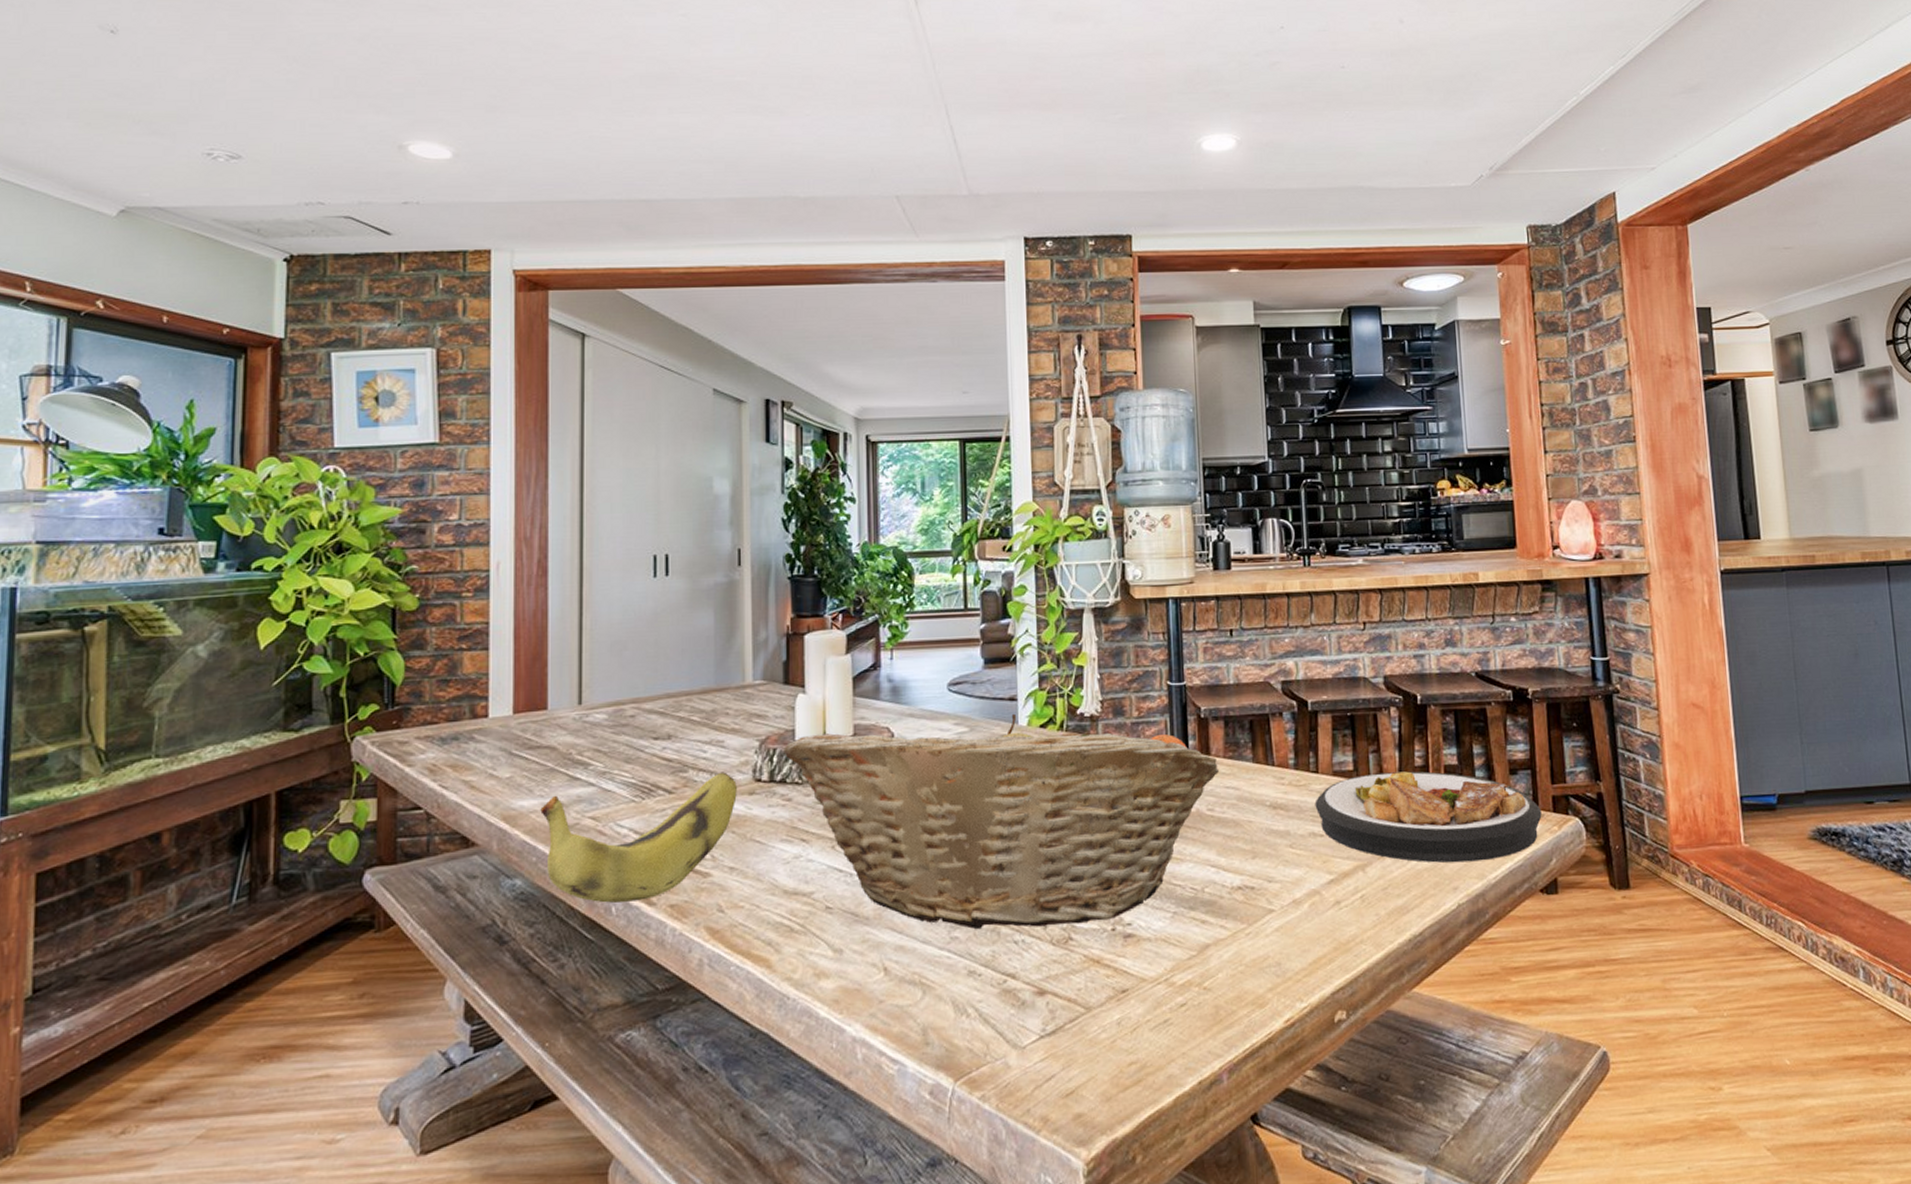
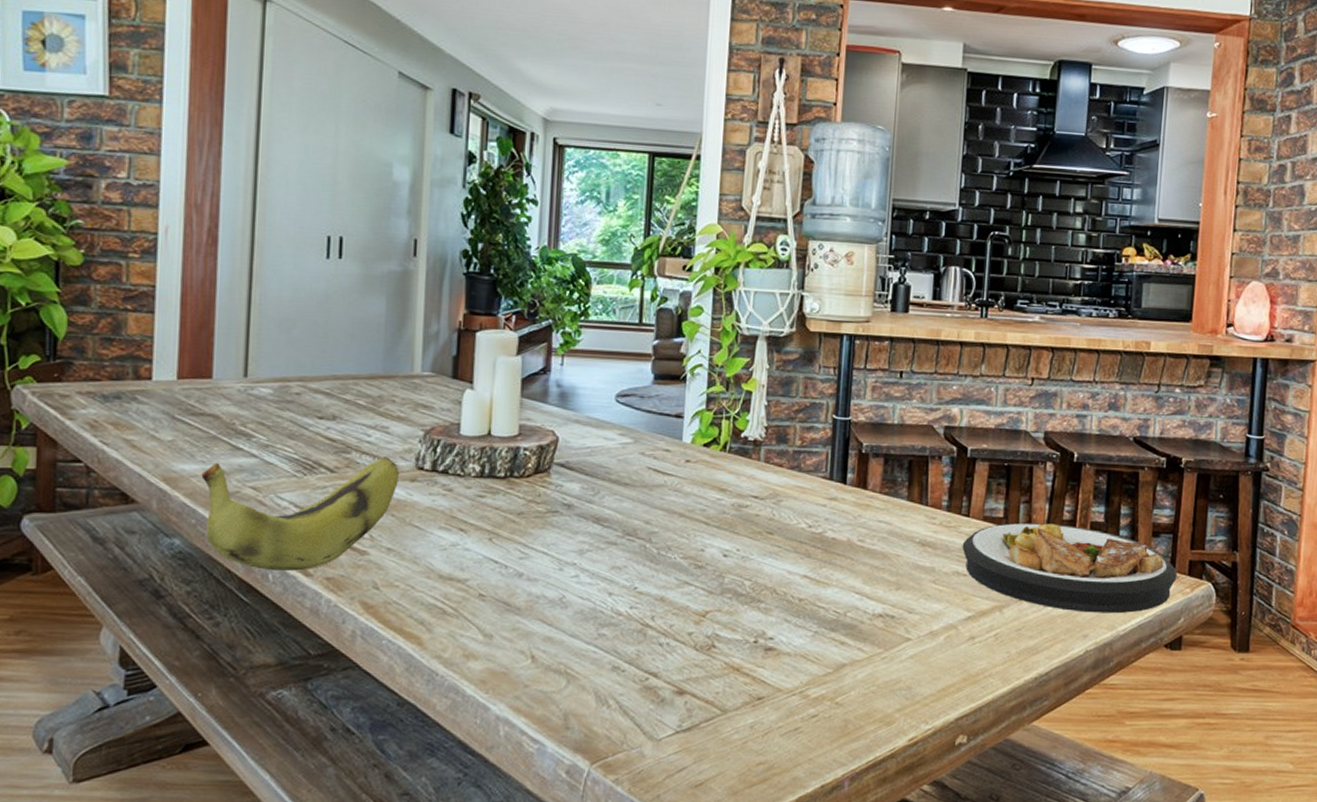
fruit basket: present [783,713,1220,930] -> none [447,430,875,634]

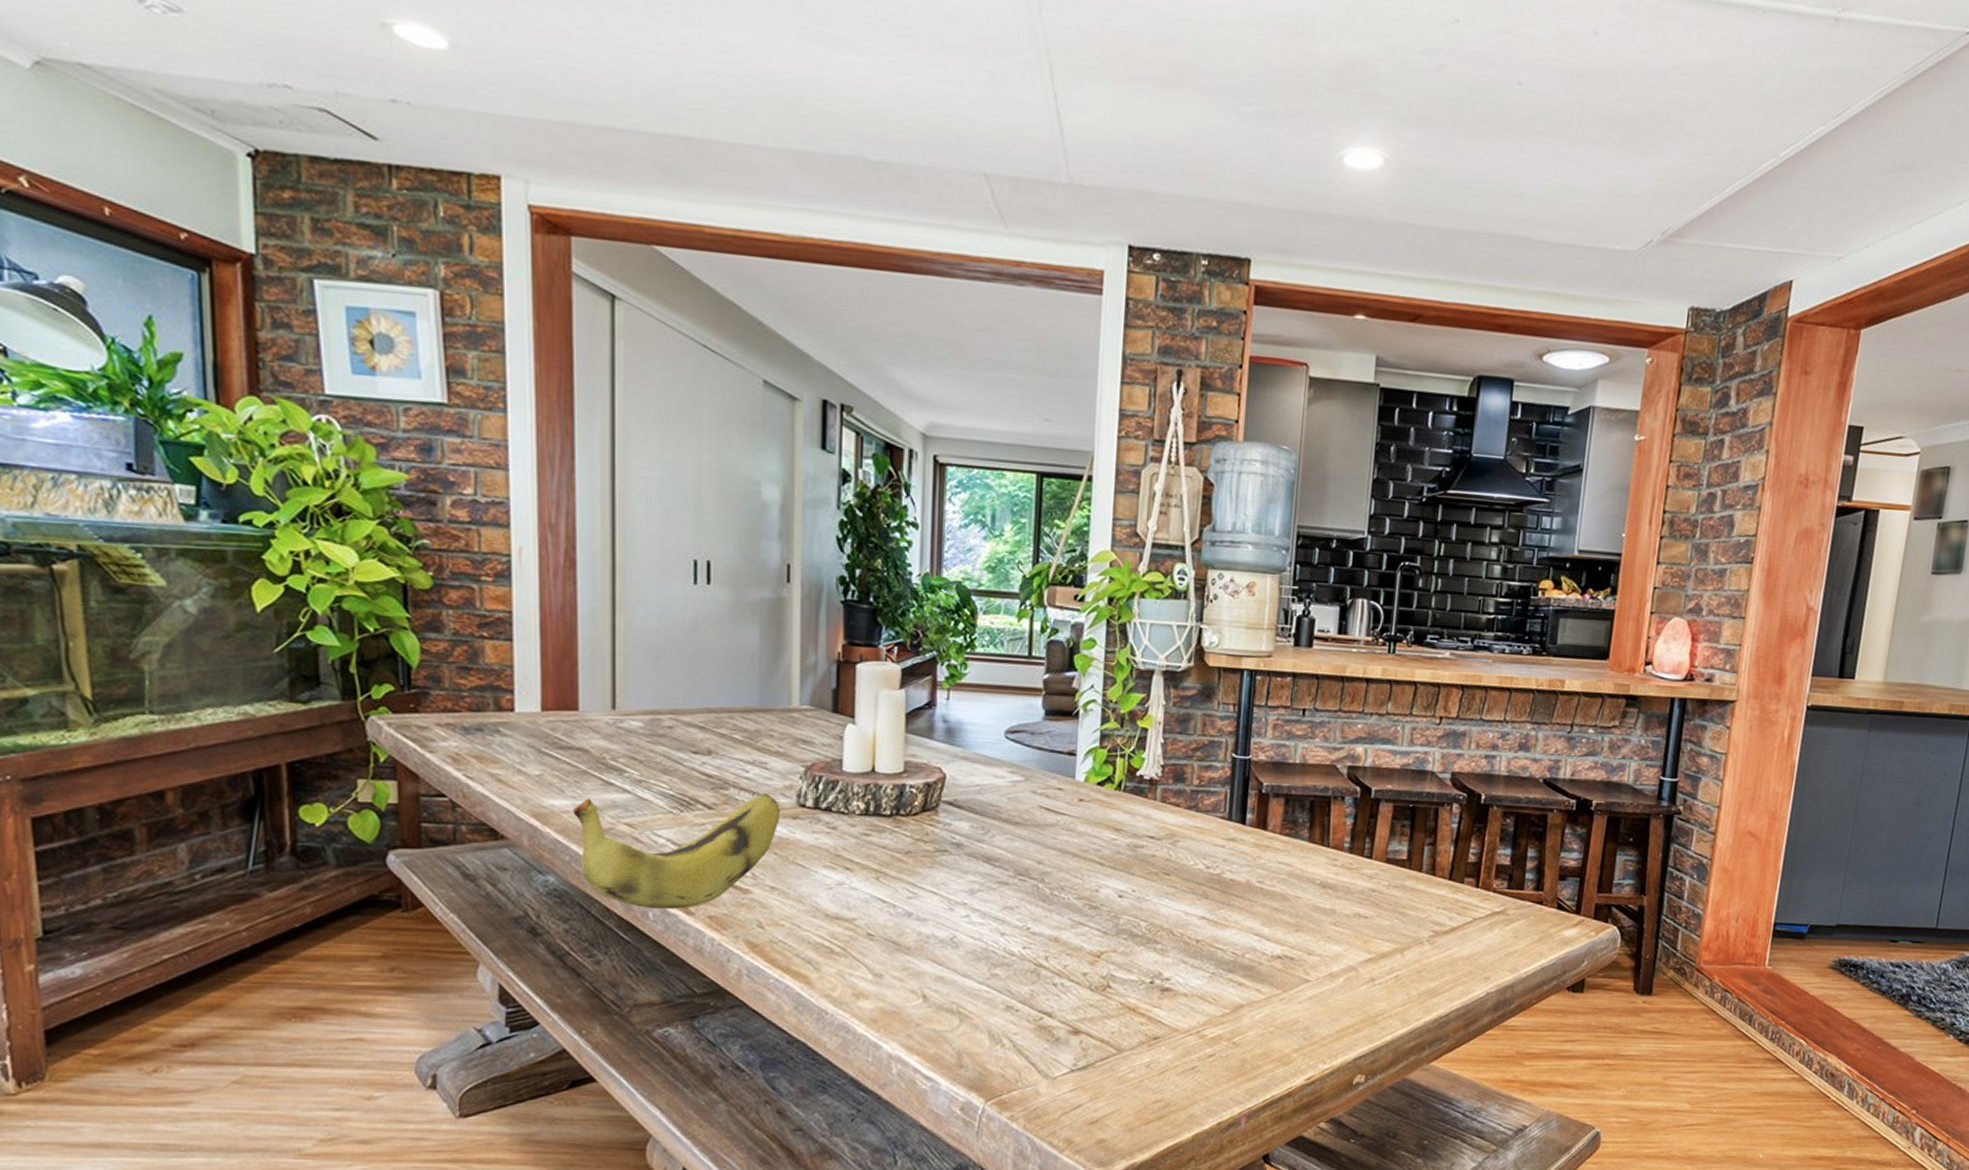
plate: present [962,522,1177,614] -> none [1363,865,1583,957]

